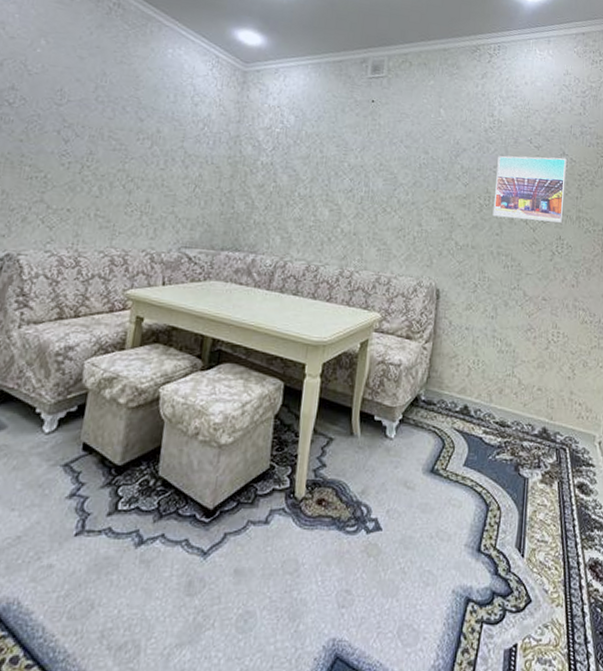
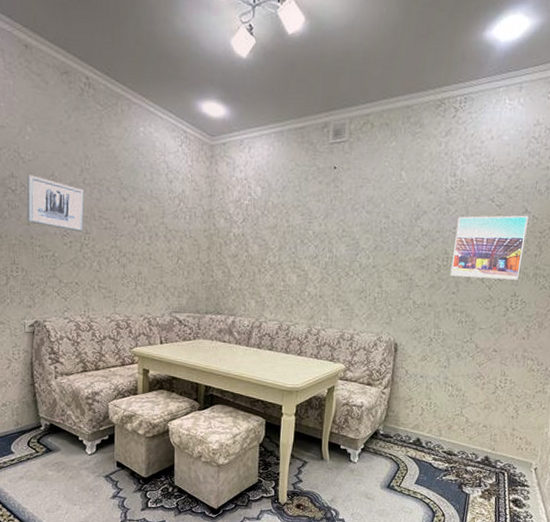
wall art: none [20,88,95,153] -> present [26,175,84,232]

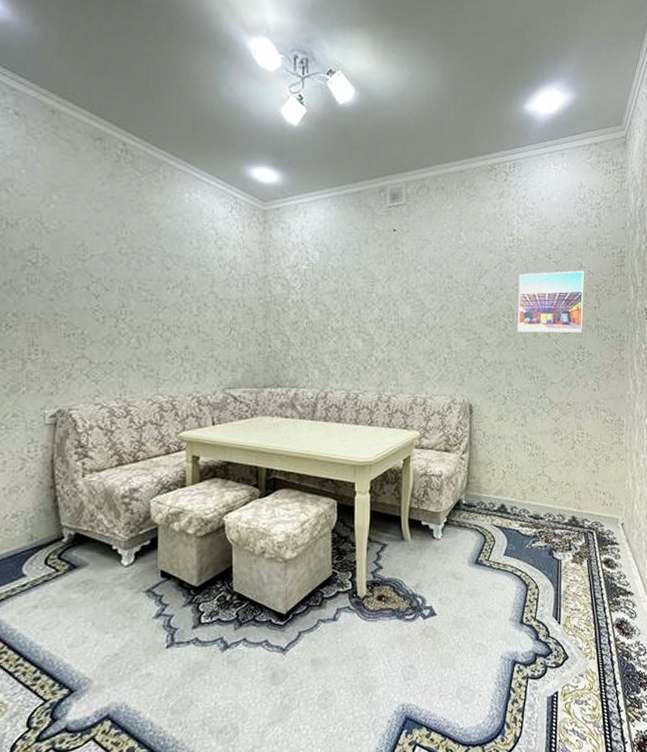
wall art: present [26,175,84,232] -> none [50,246,120,306]

